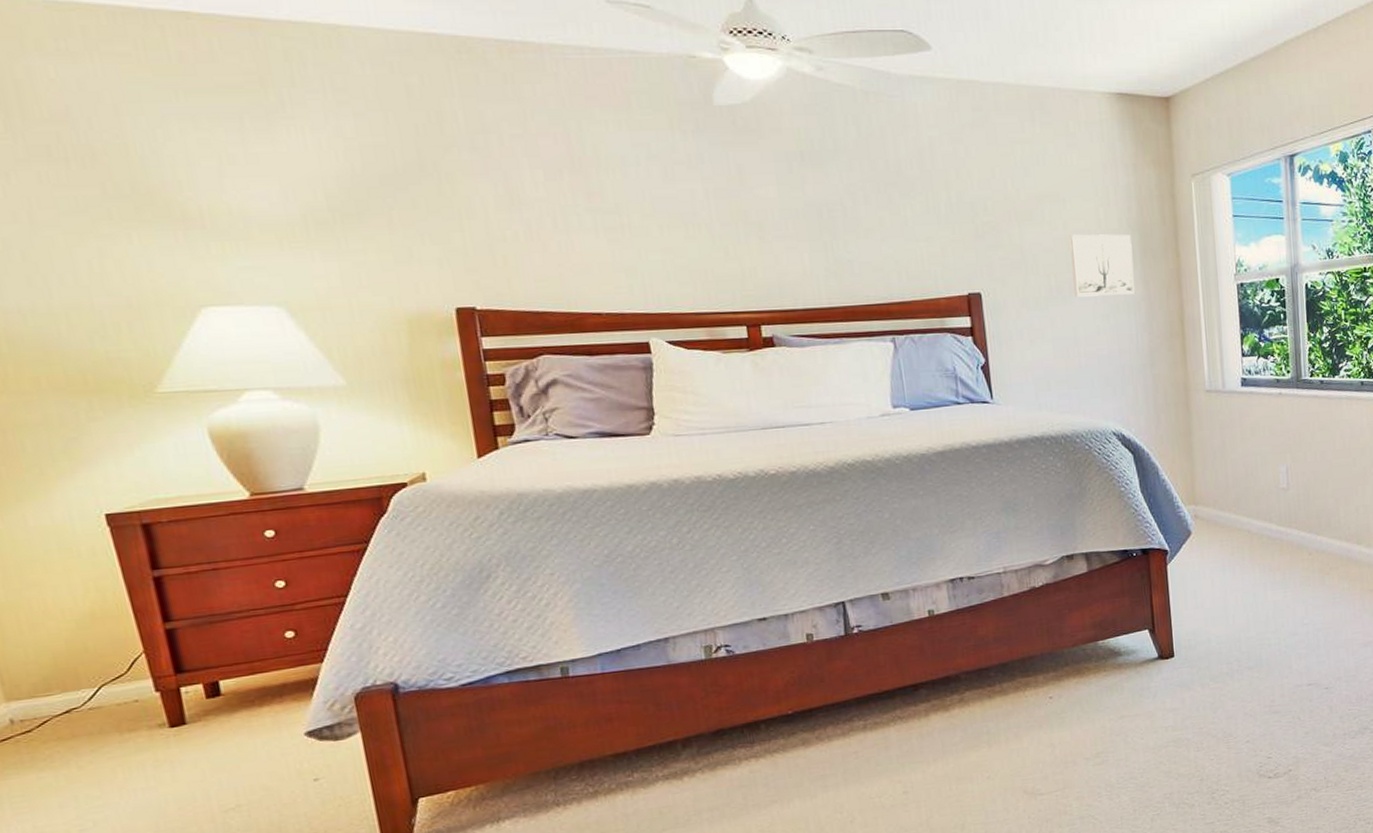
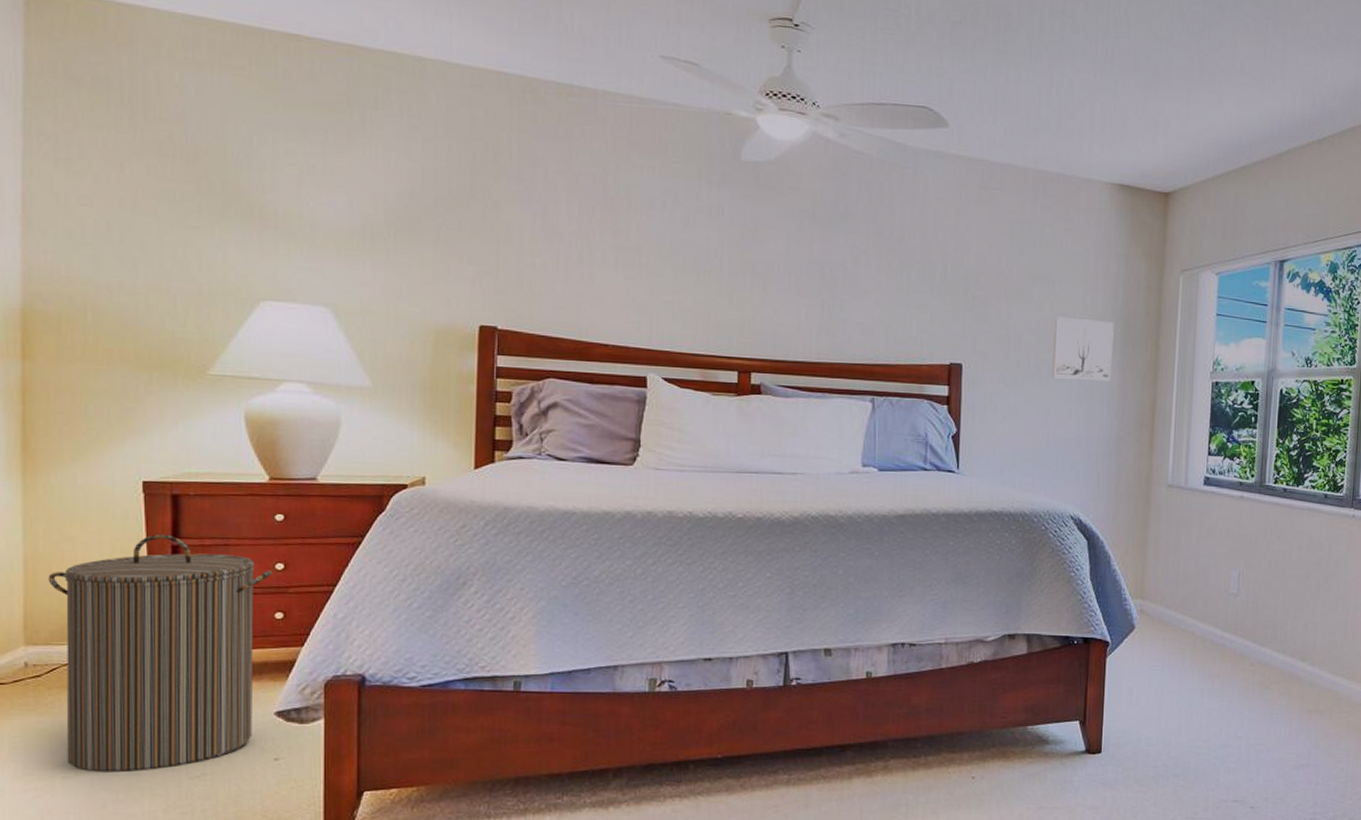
laundry hamper: none [16,566,285,820] -> present [48,534,273,772]

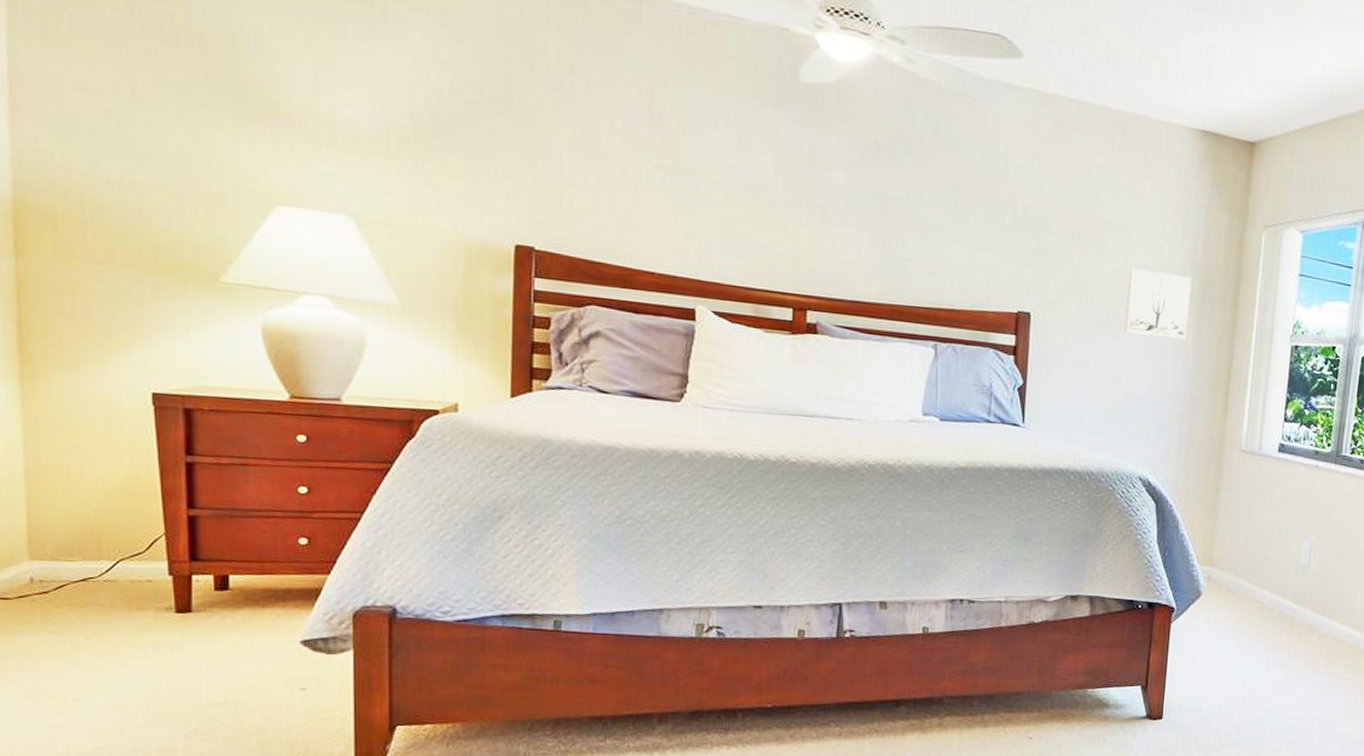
laundry hamper: present [48,534,273,772] -> none [52,449,296,695]

